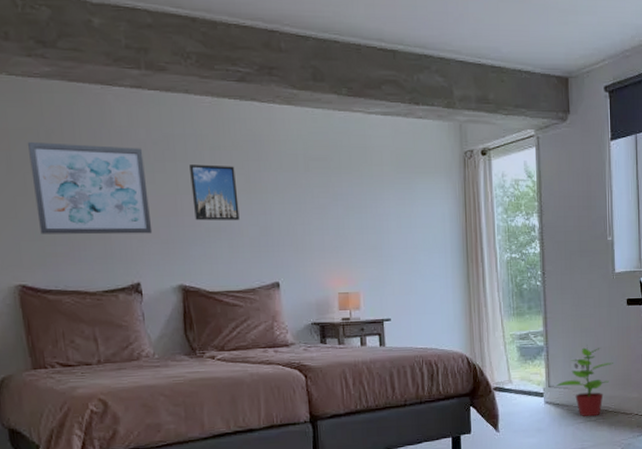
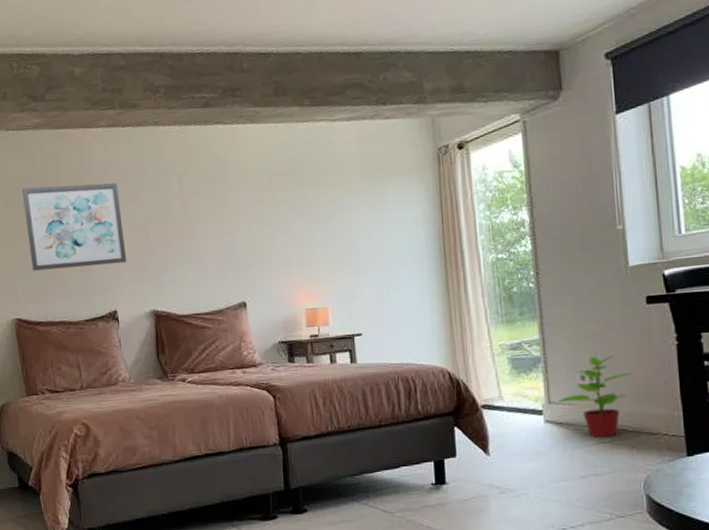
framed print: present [190,164,240,221] -> none [160,190,207,247]

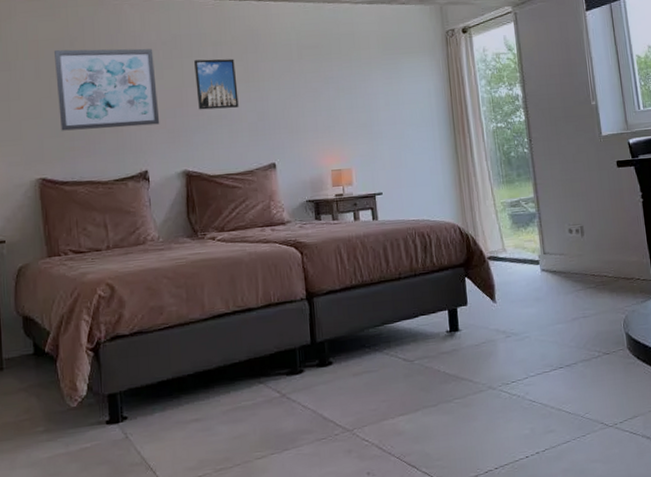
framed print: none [160,190,207,247] -> present [194,59,239,110]
potted plant: present [558,353,631,438] -> none [551,209,609,284]

